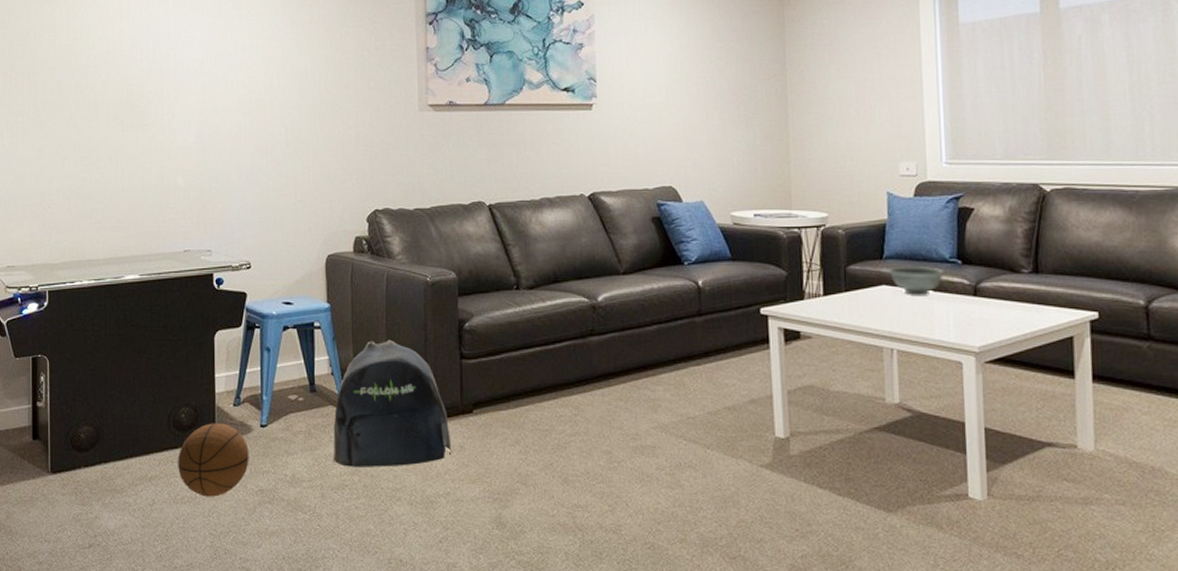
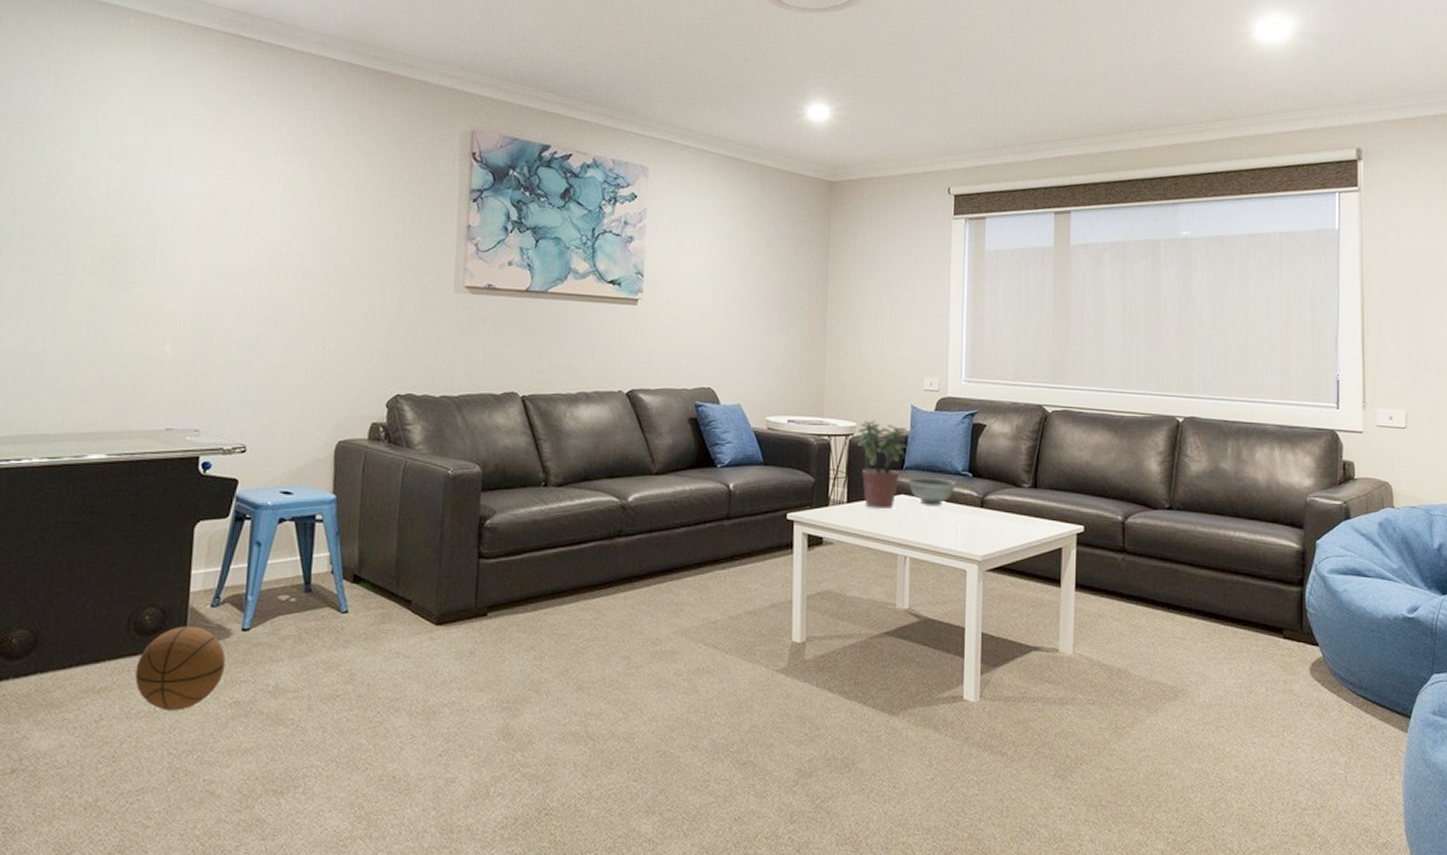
backpack: present [333,339,452,467] -> none [326,535,461,675]
potted plant: none [830,209,889,300] -> present [857,420,910,509]

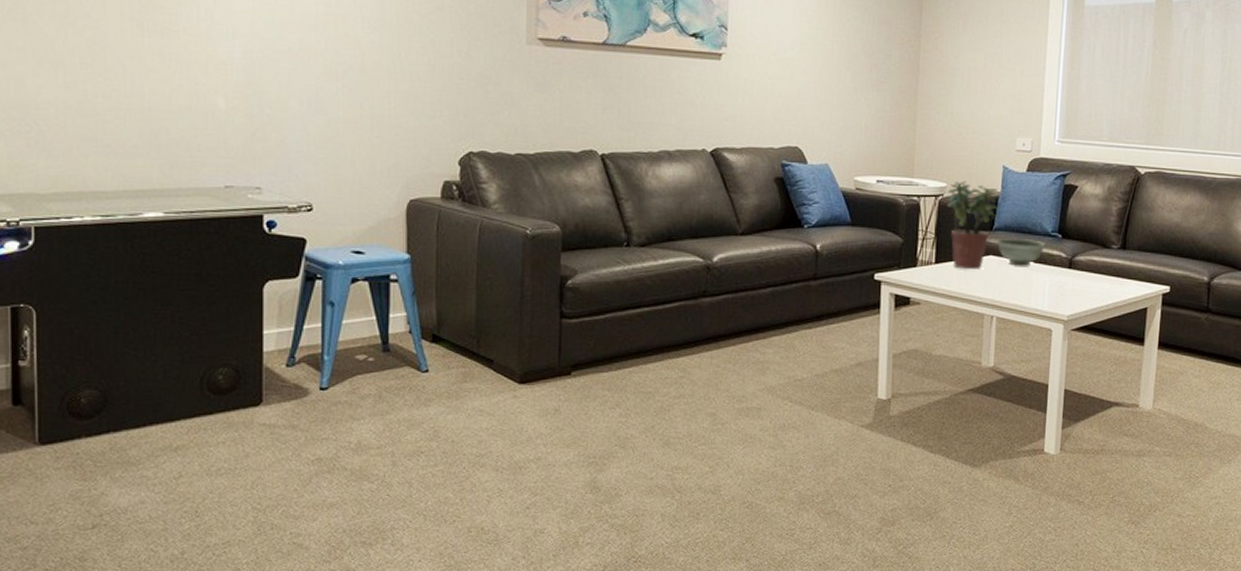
basketball: present [135,626,226,711] -> none [213,385,305,468]

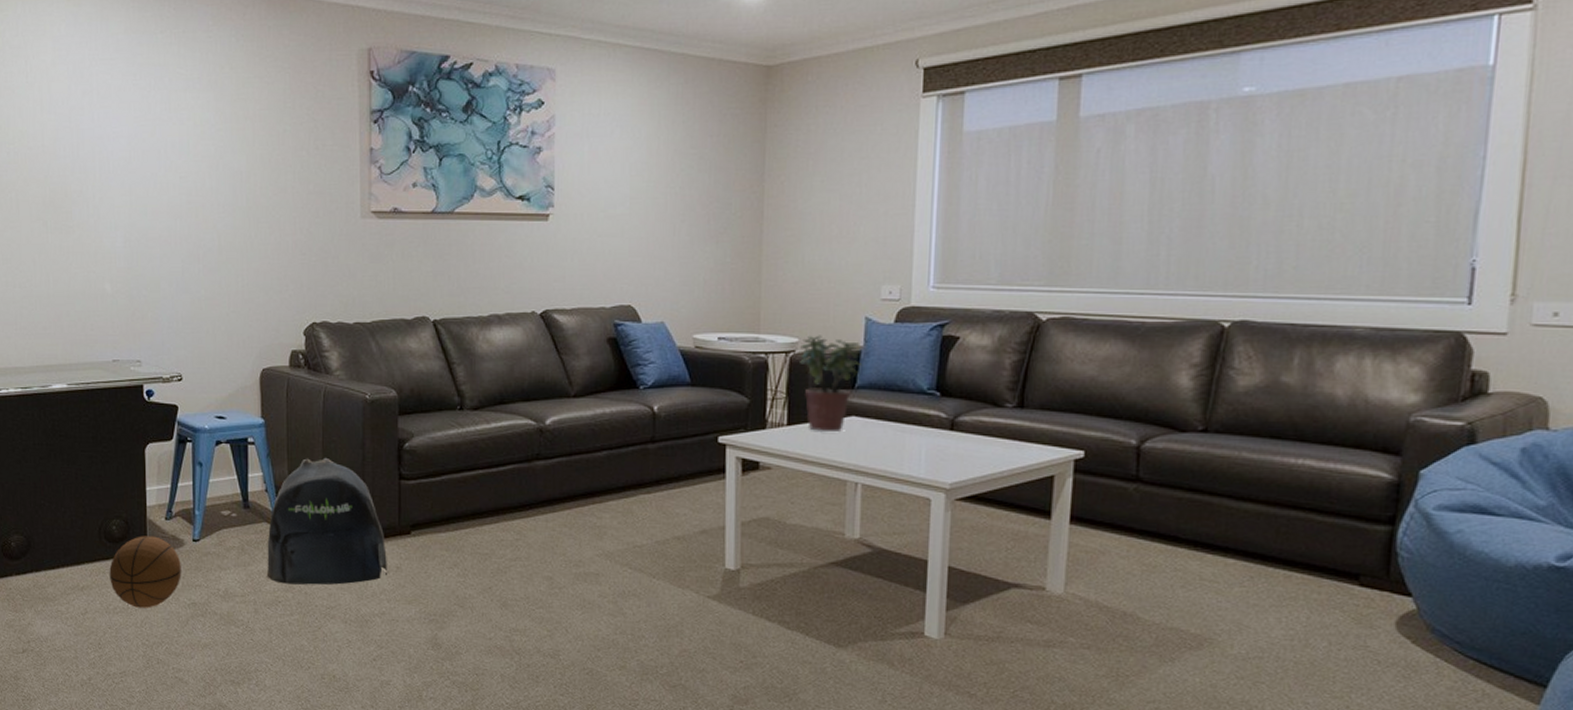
basketball: none [213,385,305,468] -> present [109,536,182,608]
backpack: none [409,295,546,432] -> present [267,457,388,585]
bowl: present [996,239,1046,266] -> none [860,398,920,428]

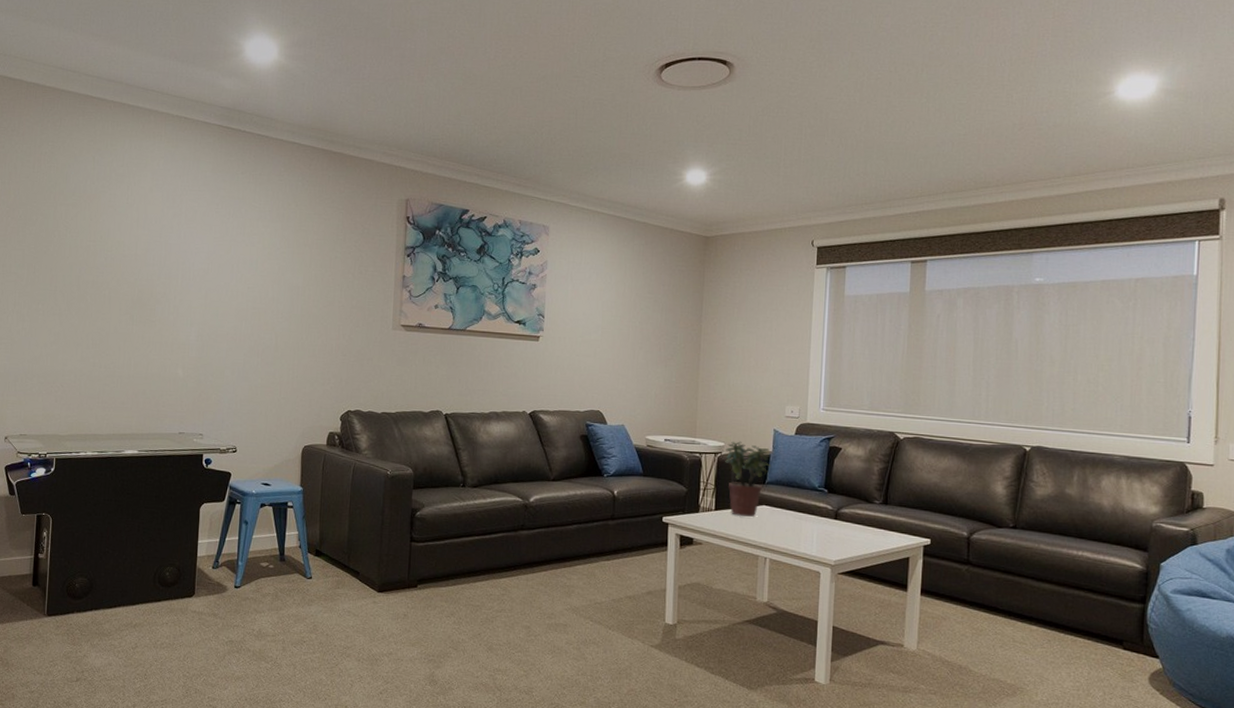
basketball: present [109,536,182,608] -> none [160,581,223,645]
backpack: present [267,457,388,585] -> none [296,521,397,628]

